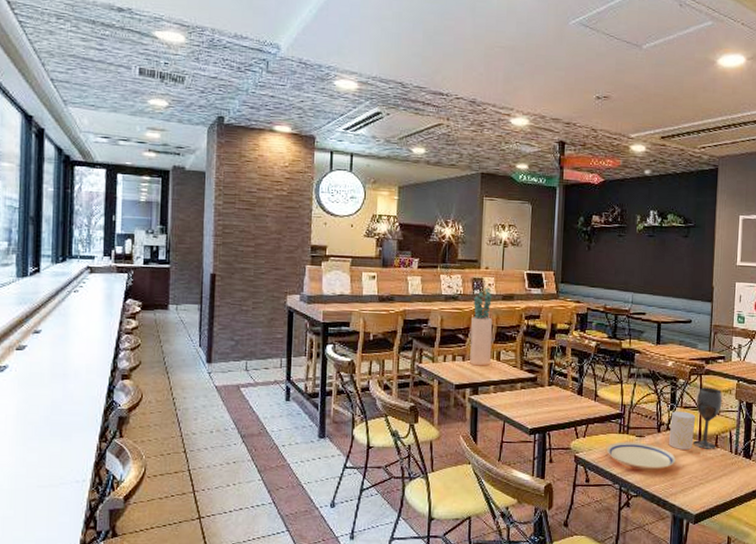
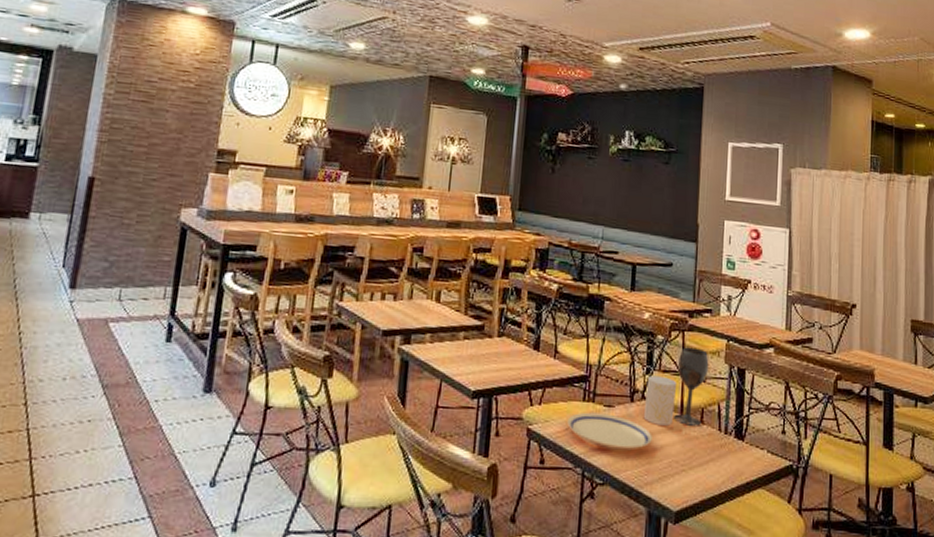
vase: present [470,285,493,366] -> none [402,208,435,309]

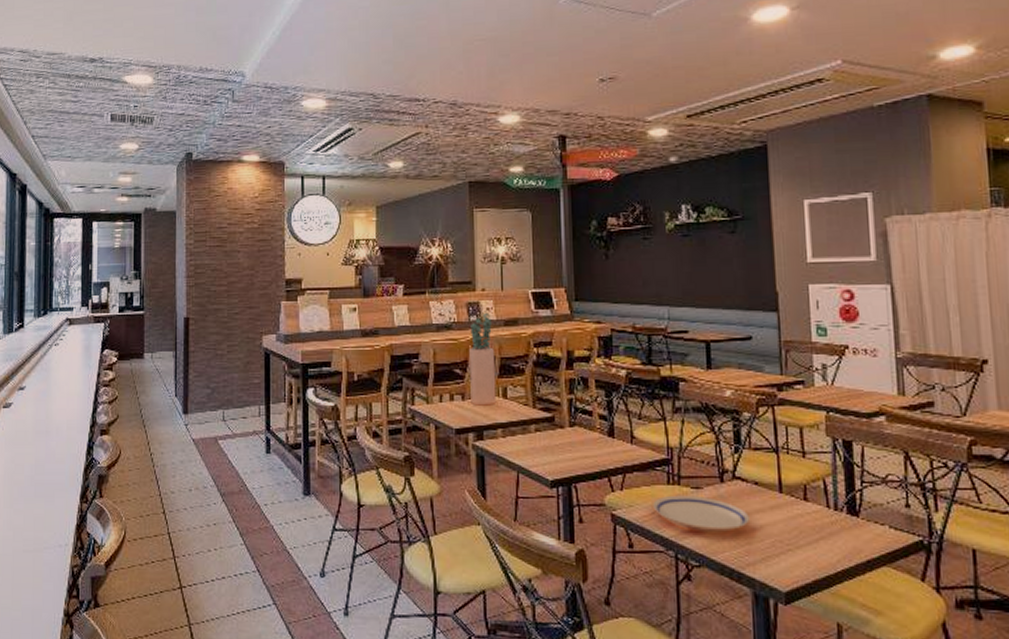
vase: none [402,208,435,309] -> present [469,309,497,406]
cup: present [643,375,677,426] -> none [736,454,772,505]
wine glass: present [672,347,709,426] -> none [770,422,808,504]

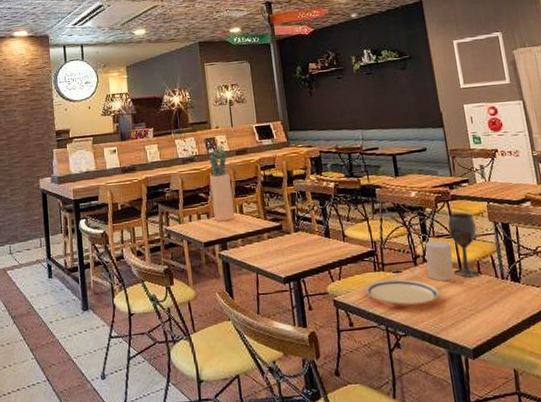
cup: none [736,454,772,505] -> present [425,240,454,281]
wine glass: none [770,422,808,504] -> present [448,213,480,278]

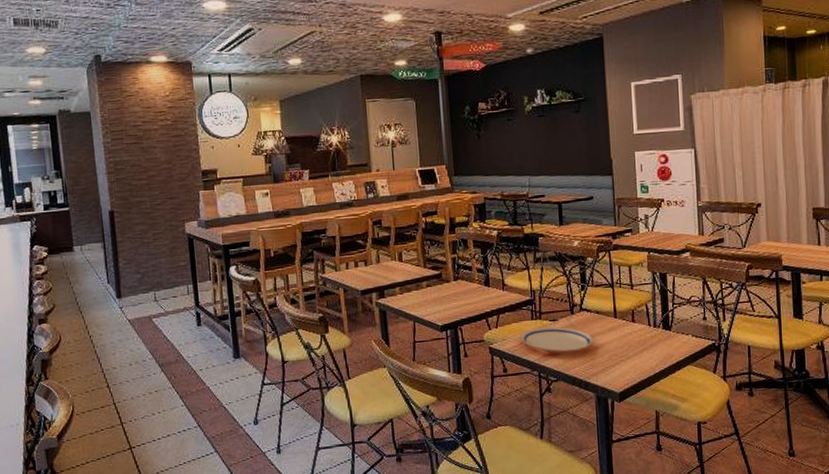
vase: present [209,143,235,222] -> none [369,187,394,270]
cup: present [425,240,454,281] -> none [583,290,609,329]
wine glass: present [448,213,480,278] -> none [608,262,635,326]

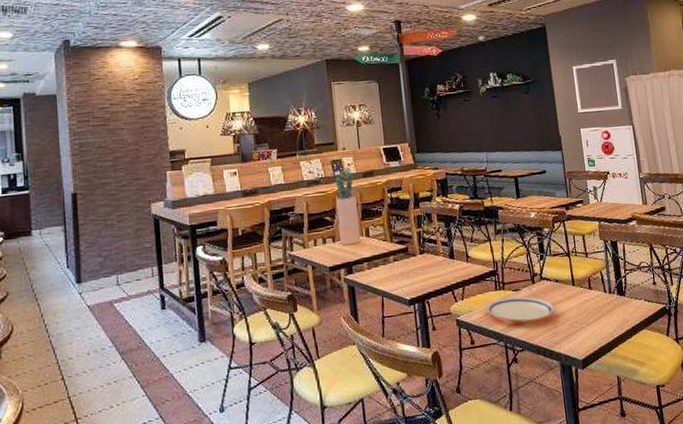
vase: none [369,187,394,270] -> present [335,165,361,246]

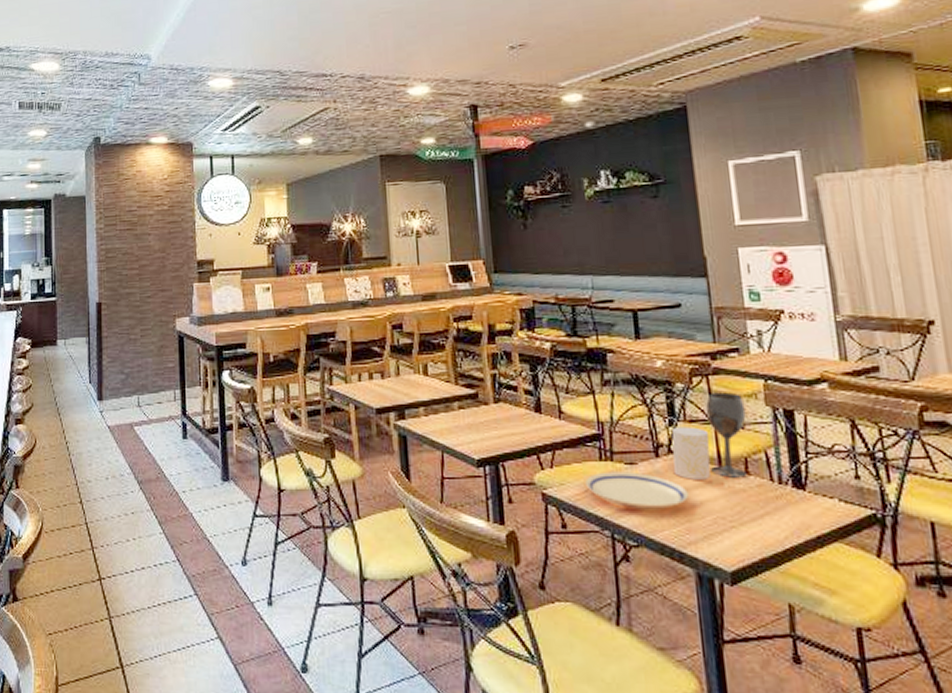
vase: present [335,165,361,246] -> none [387,284,417,384]
cup: none [542,259,568,298] -> present [671,427,711,480]
wine glass: none [563,232,590,293] -> present [706,392,747,478]

